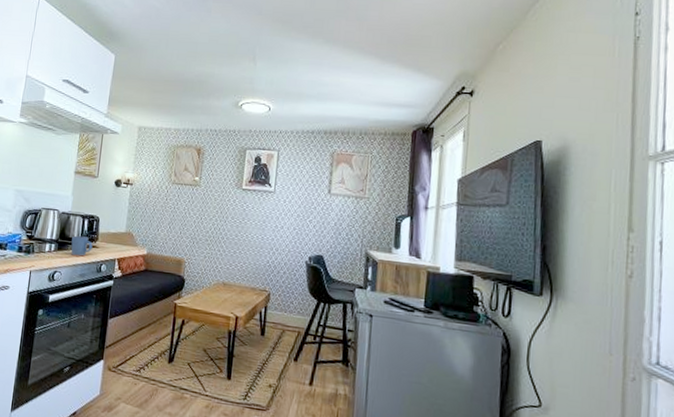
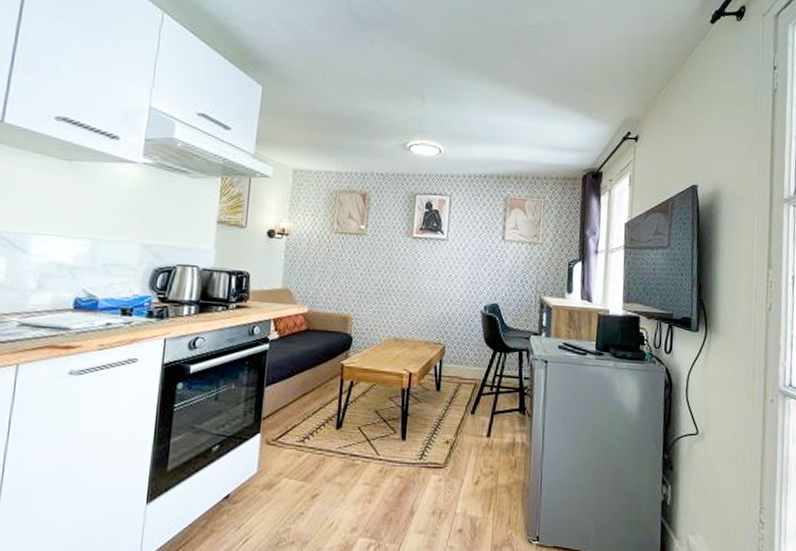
mug: present [70,235,93,257] -> none [215,295,243,320]

